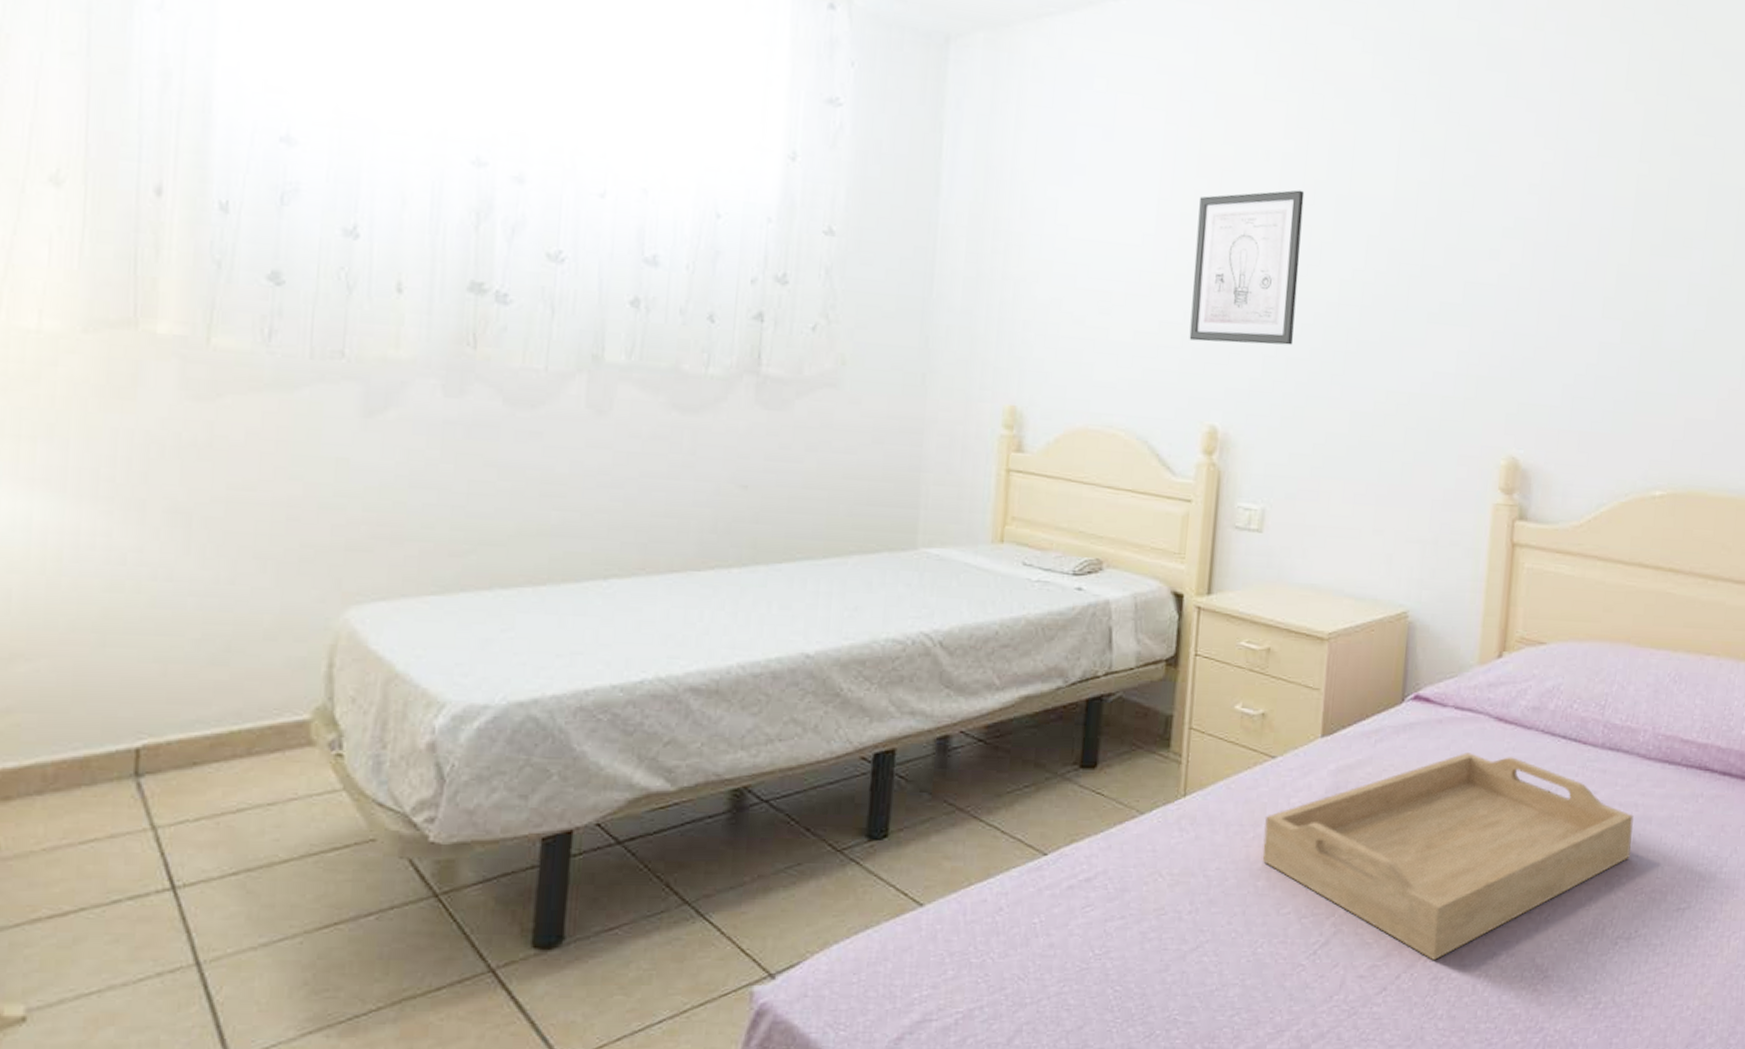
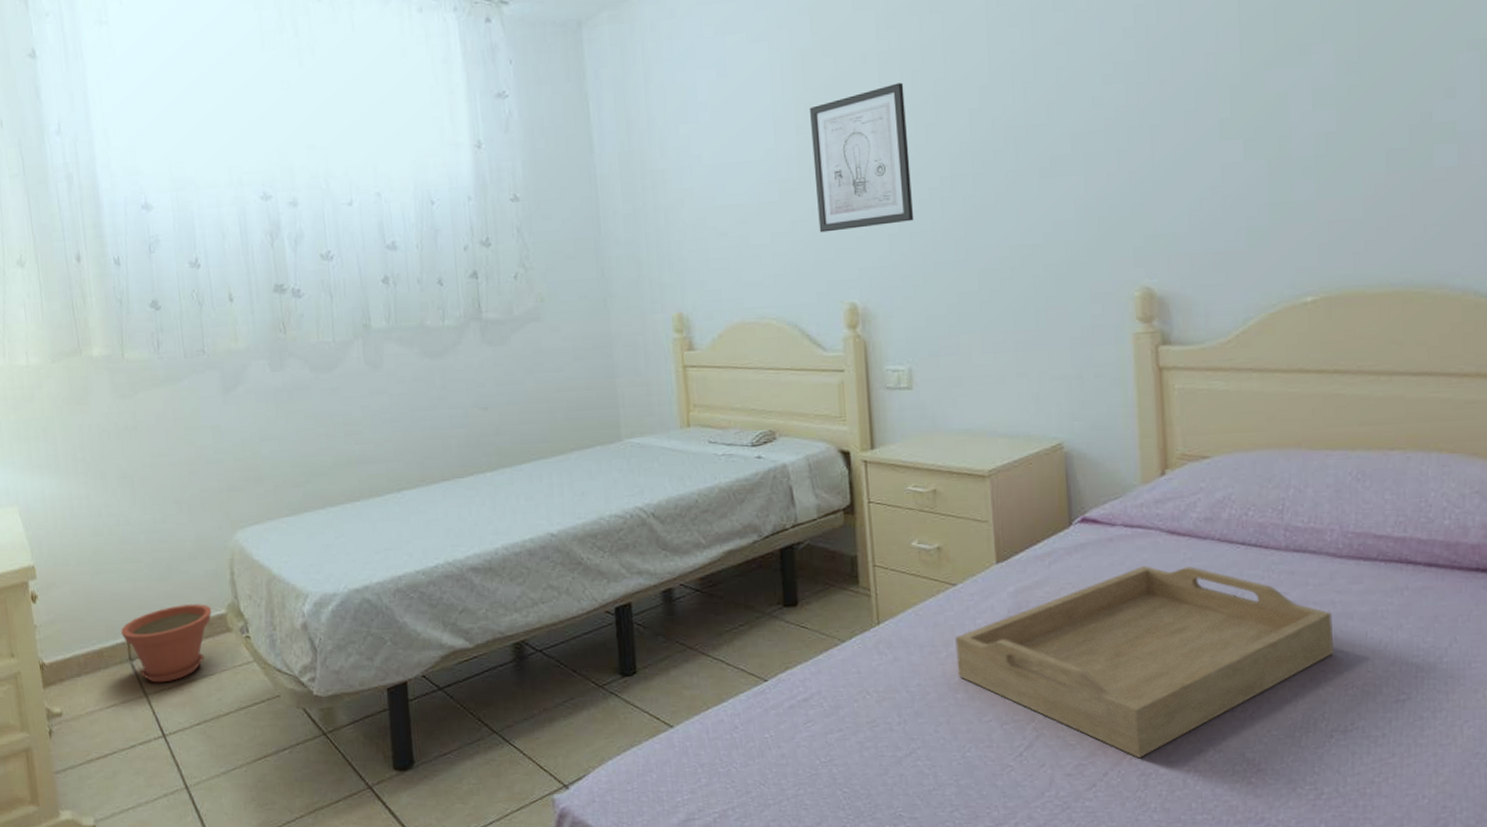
plant pot: none [128,701,288,811] -> present [121,603,212,683]

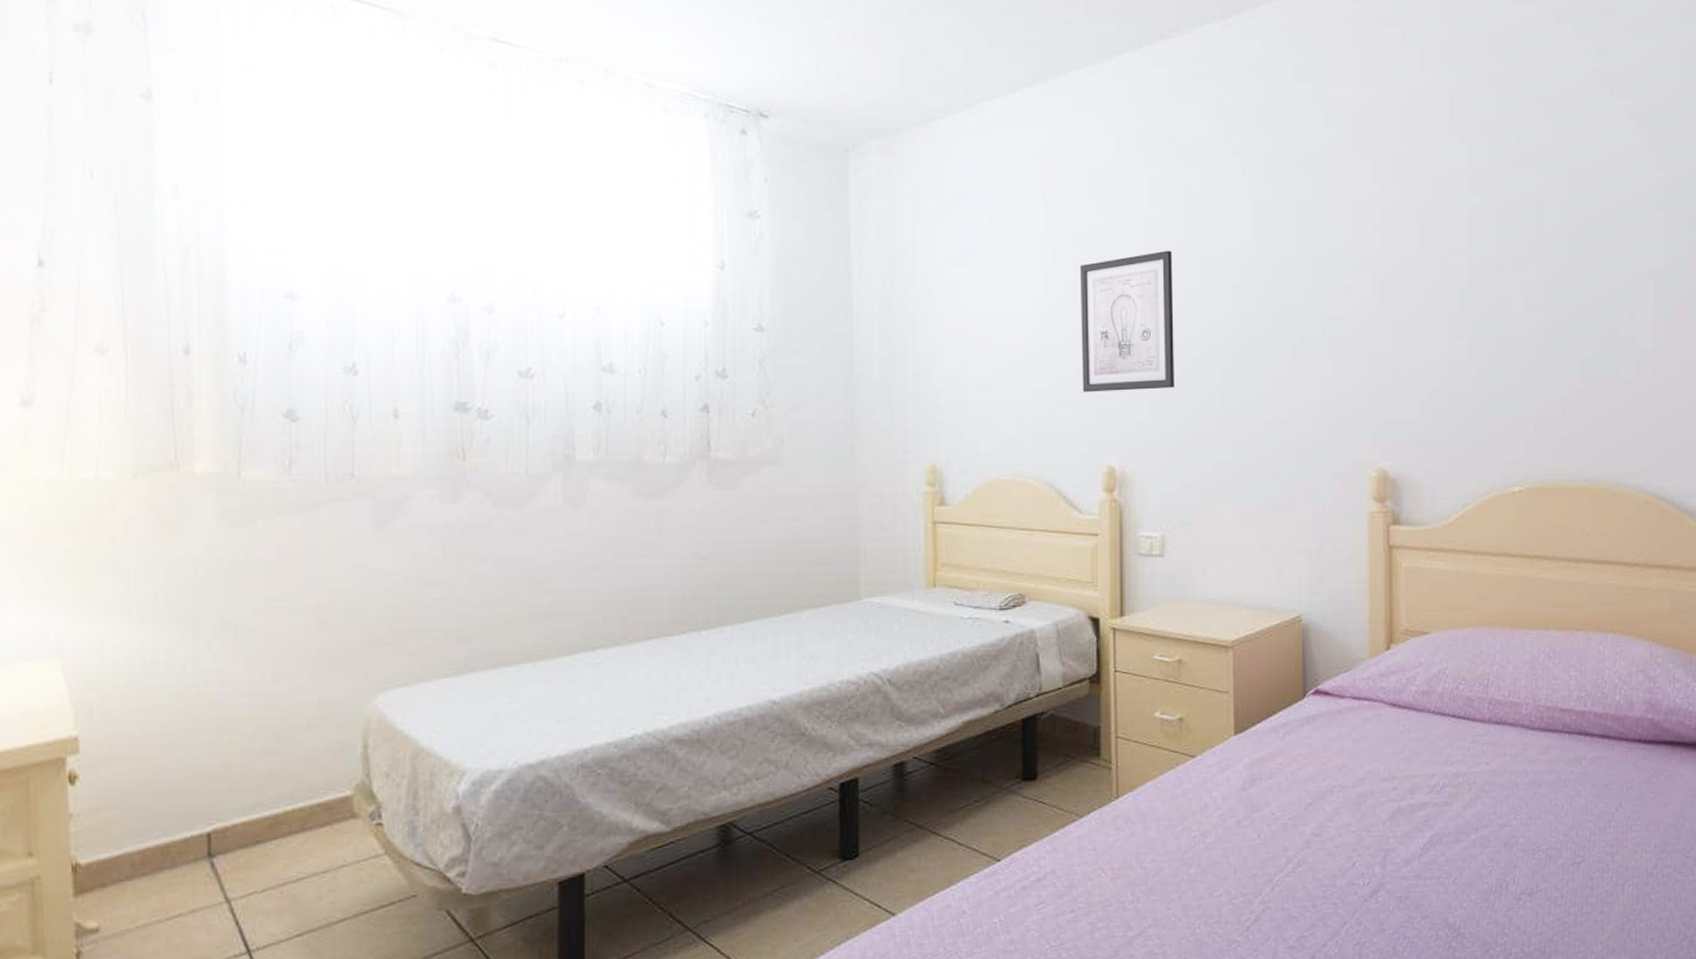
plant pot: present [121,603,212,683] -> none [200,783,333,885]
serving tray: present [954,566,1333,758] -> none [1190,737,1524,927]

